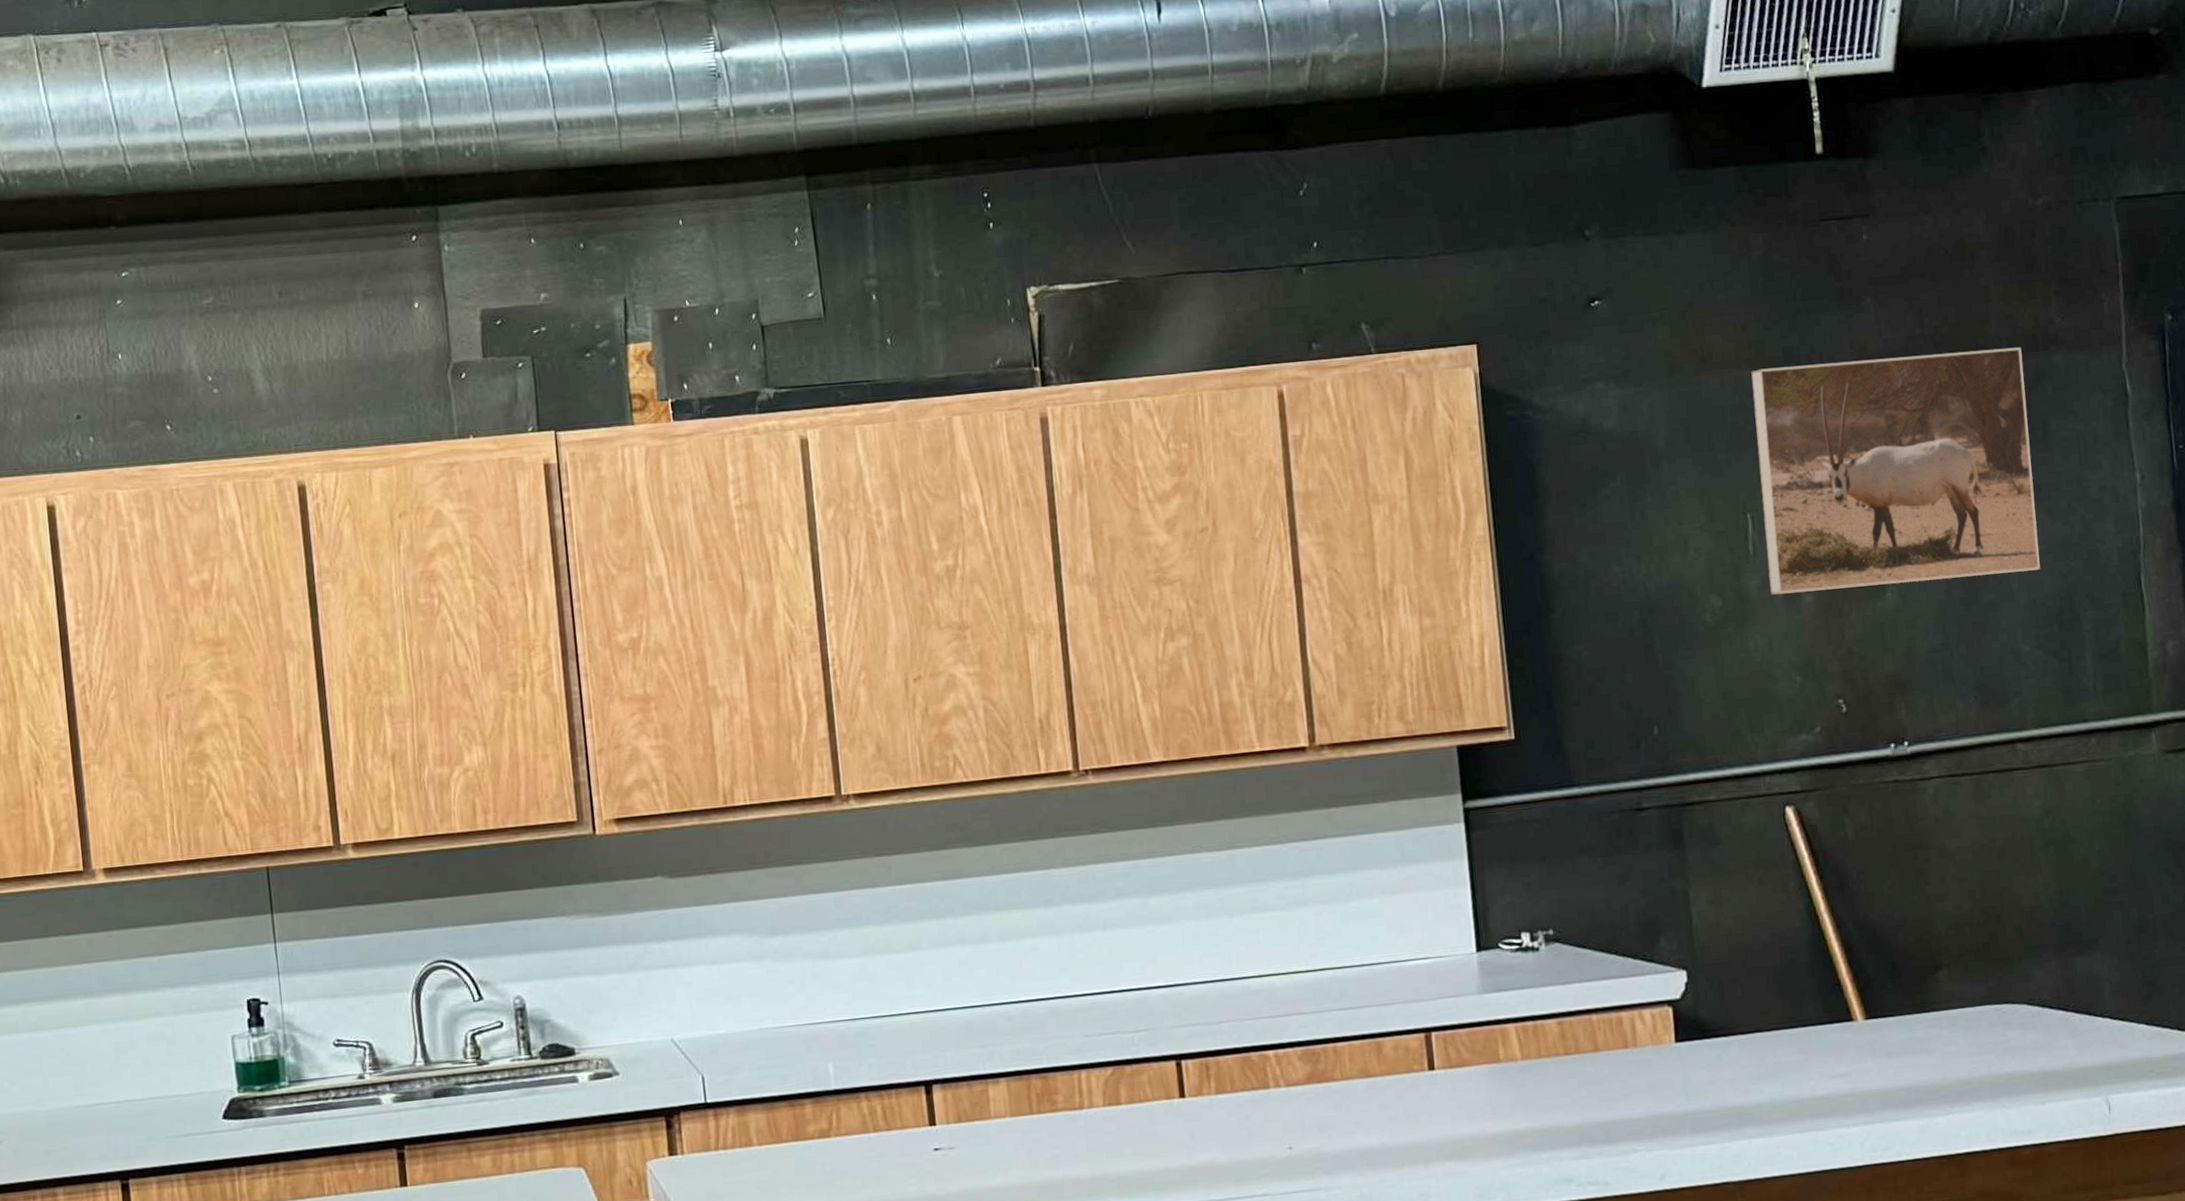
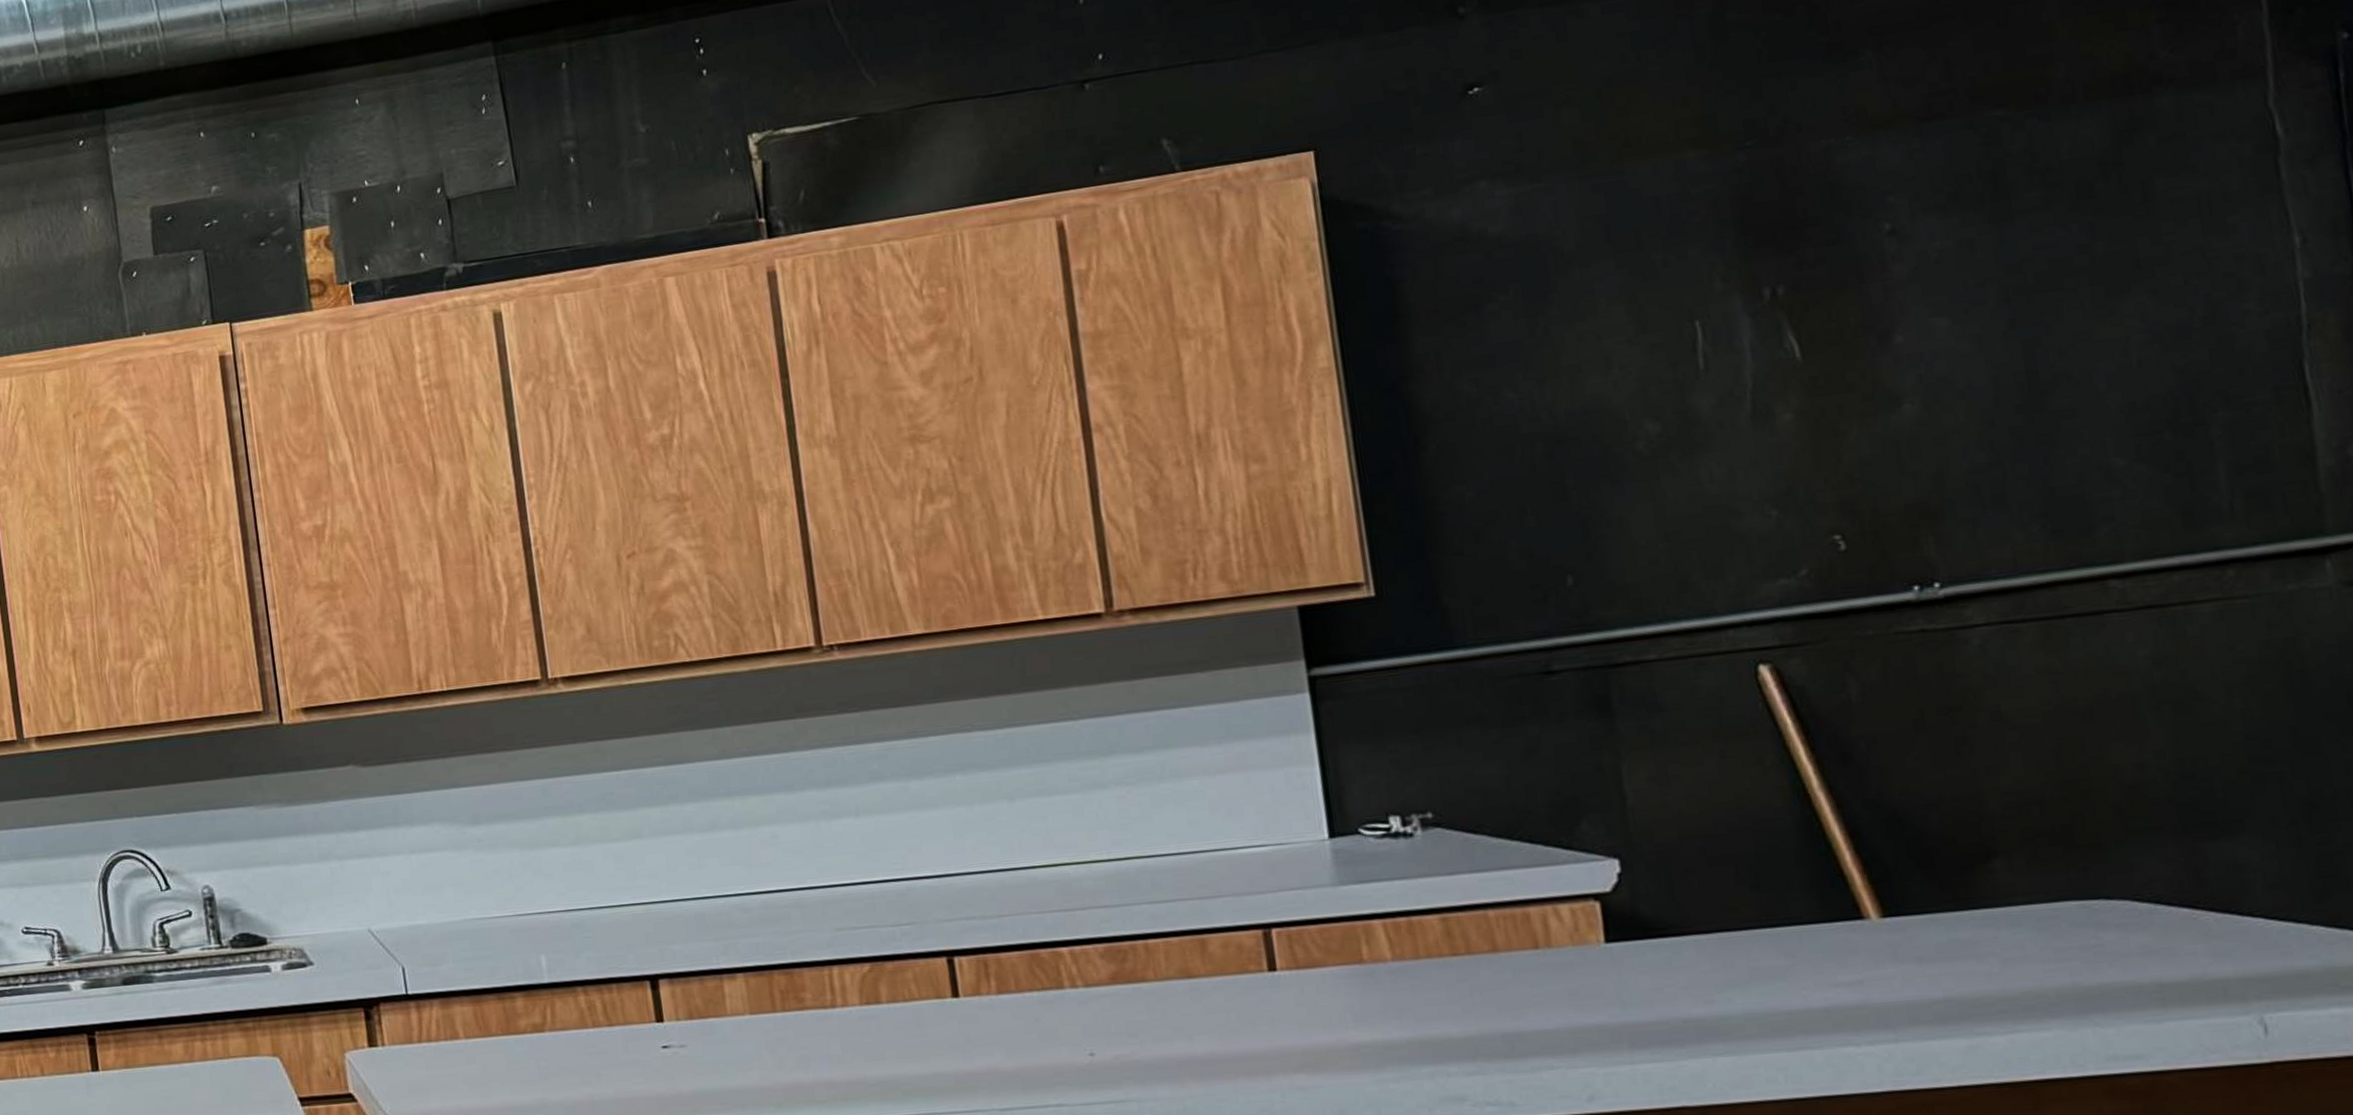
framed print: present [1751,347,2041,595] -> none [1697,91,2142,415]

